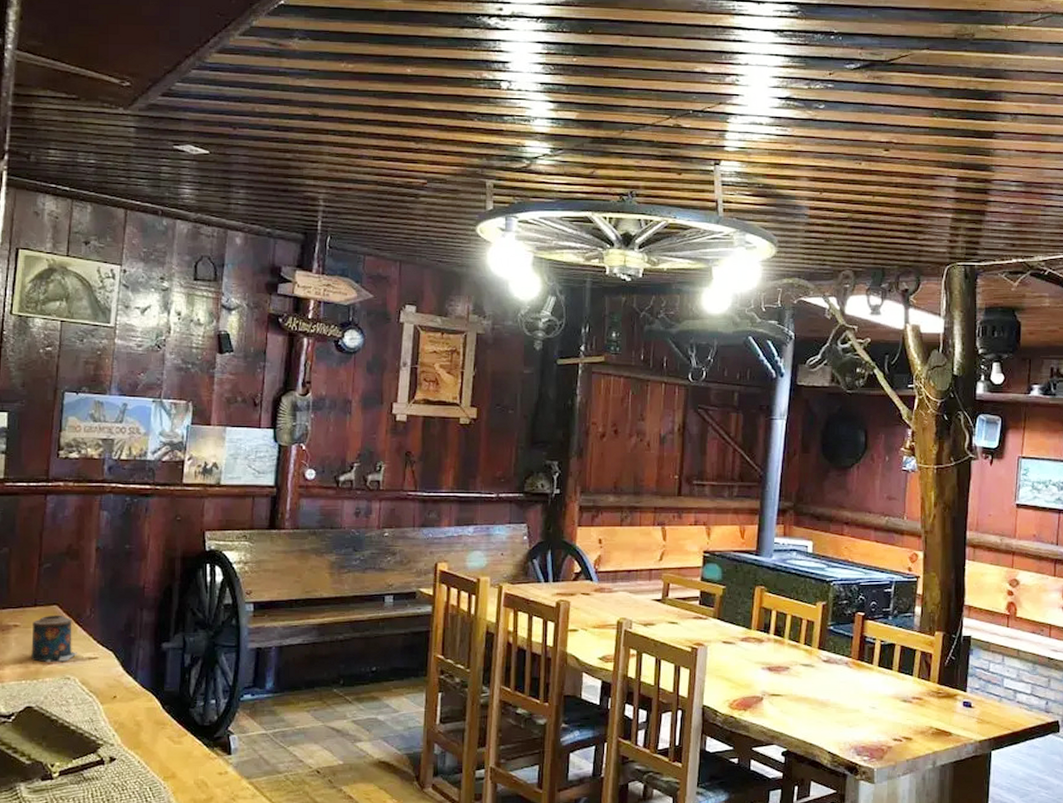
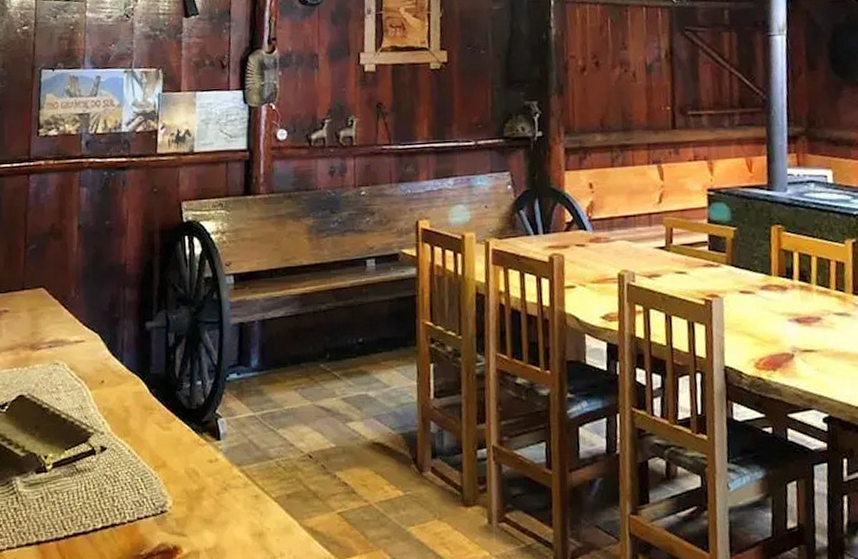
candle: present [31,615,77,662] -> none [21,297,65,348]

